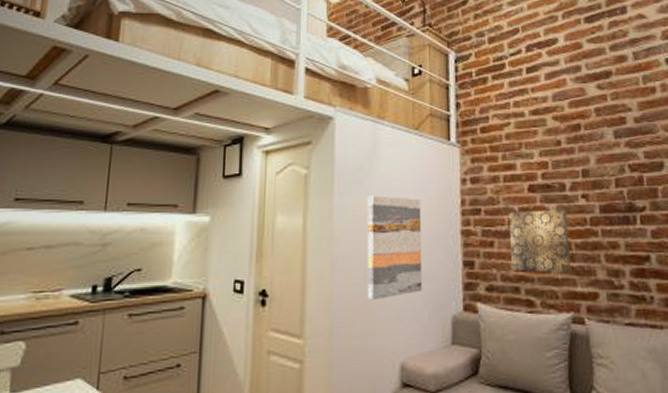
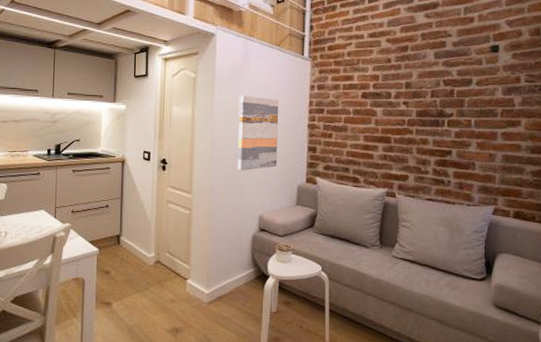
wall art: present [509,209,571,273] -> none [344,112,390,159]

